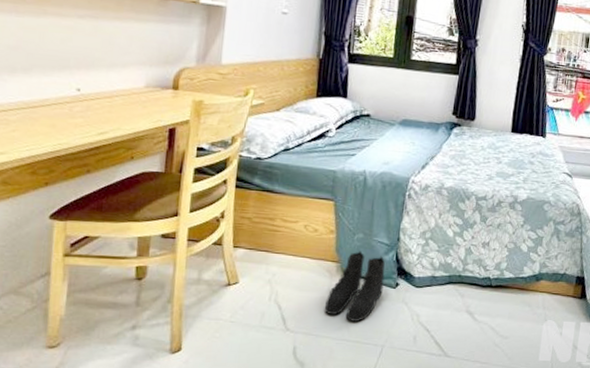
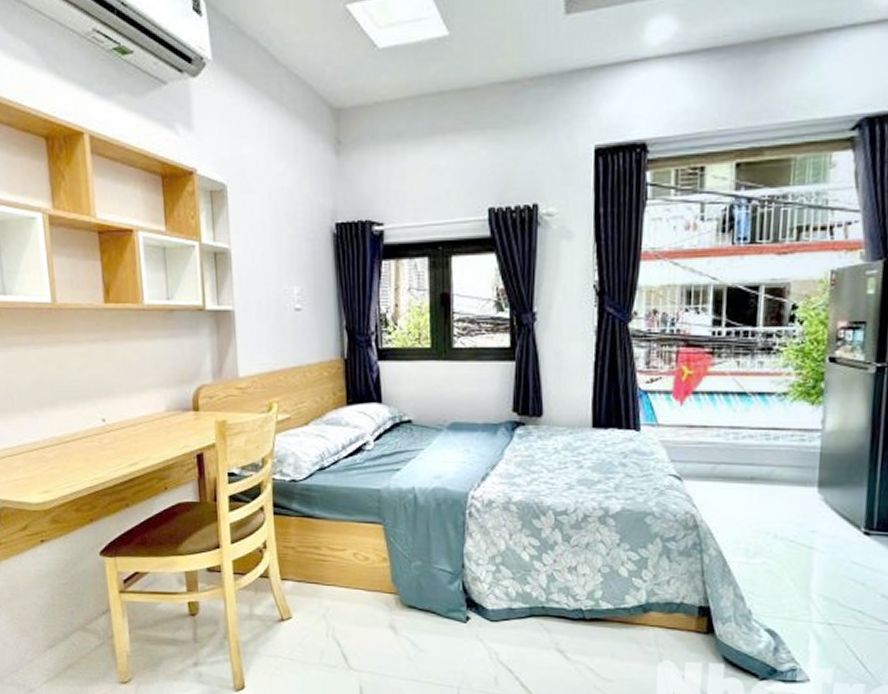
boots: present [324,251,385,322] -> none [387,581,452,660]

